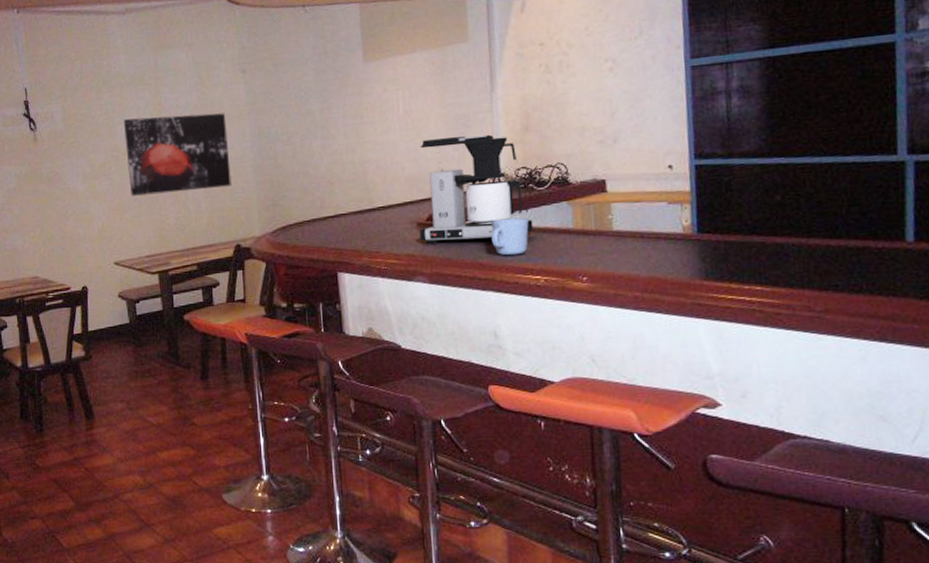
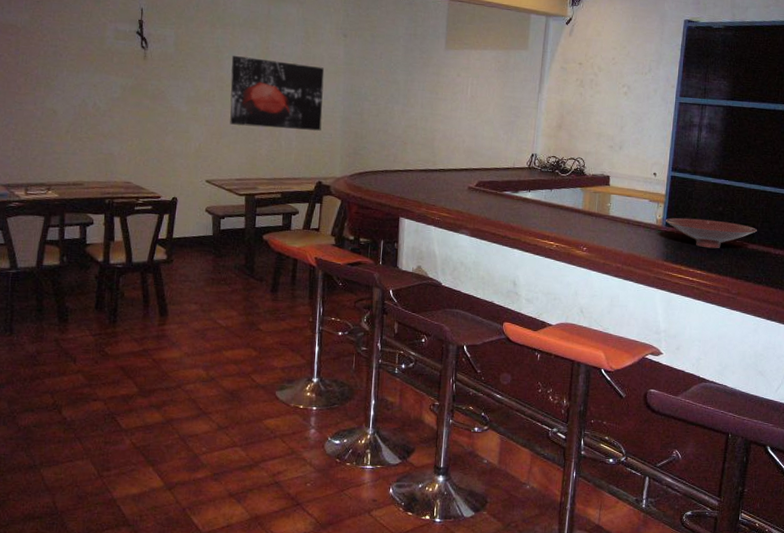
coffee maker: present [419,134,534,245] -> none [468,121,554,208]
mug: present [491,217,529,256] -> none [522,193,551,224]
bowl: none [695,214,842,255] -> present [665,217,757,249]

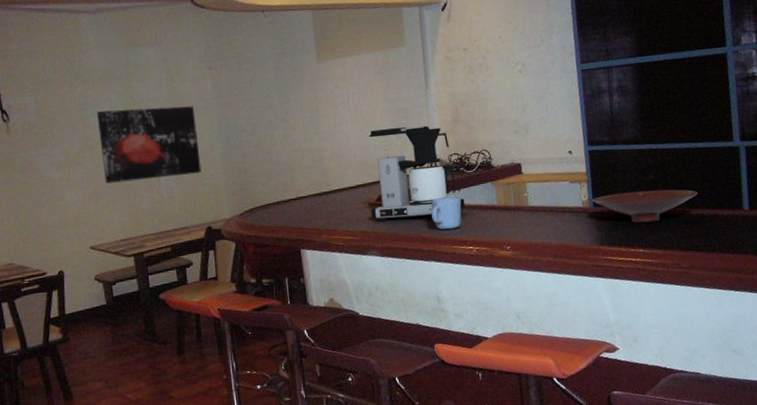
coffee maker: none [468,121,554,208] -> present [368,125,466,222]
mug: none [522,193,551,224] -> present [431,196,462,230]

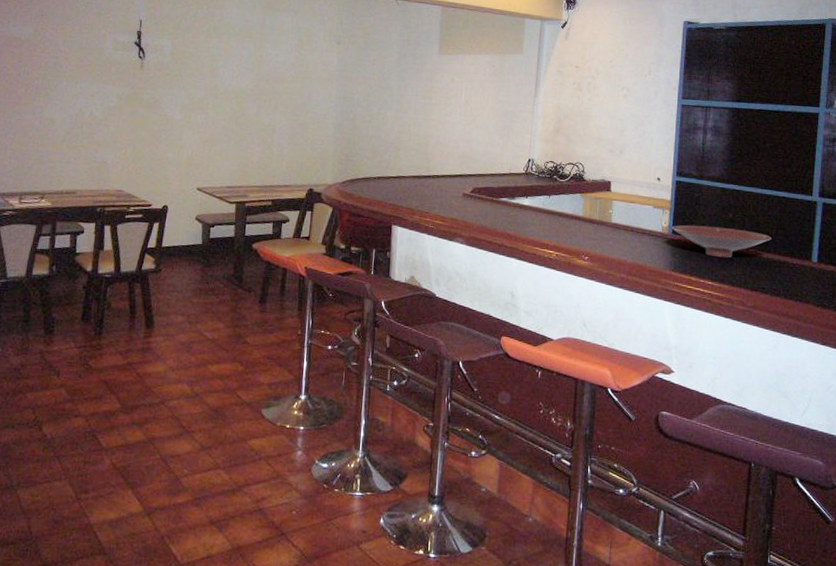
wall art: present [96,106,202,184] -> none [222,64,318,138]
coffee maker: present [368,125,466,222] -> none [463,126,553,215]
mug: present [431,196,462,230] -> none [519,200,550,232]

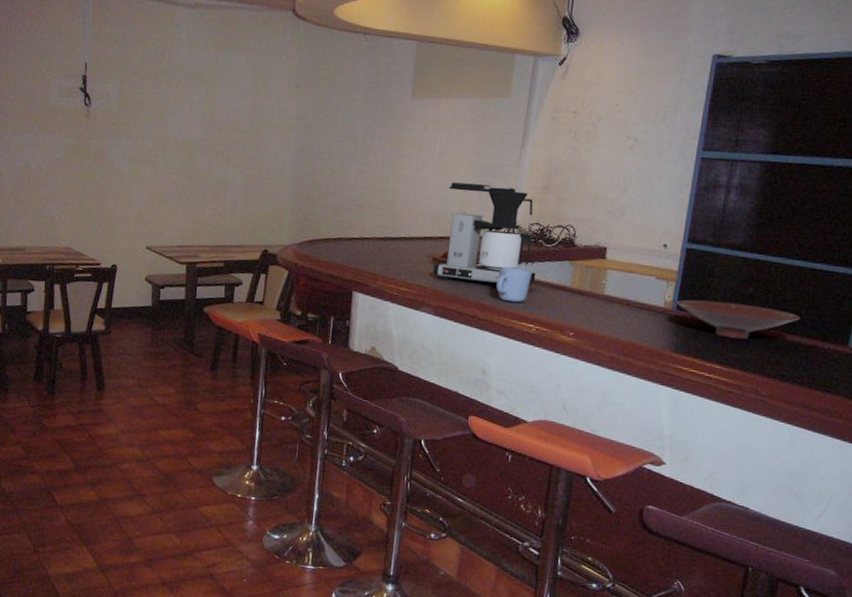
coffee maker: none [463,126,553,215] -> present [432,182,536,285]
mug: none [519,200,550,232] -> present [496,267,532,303]

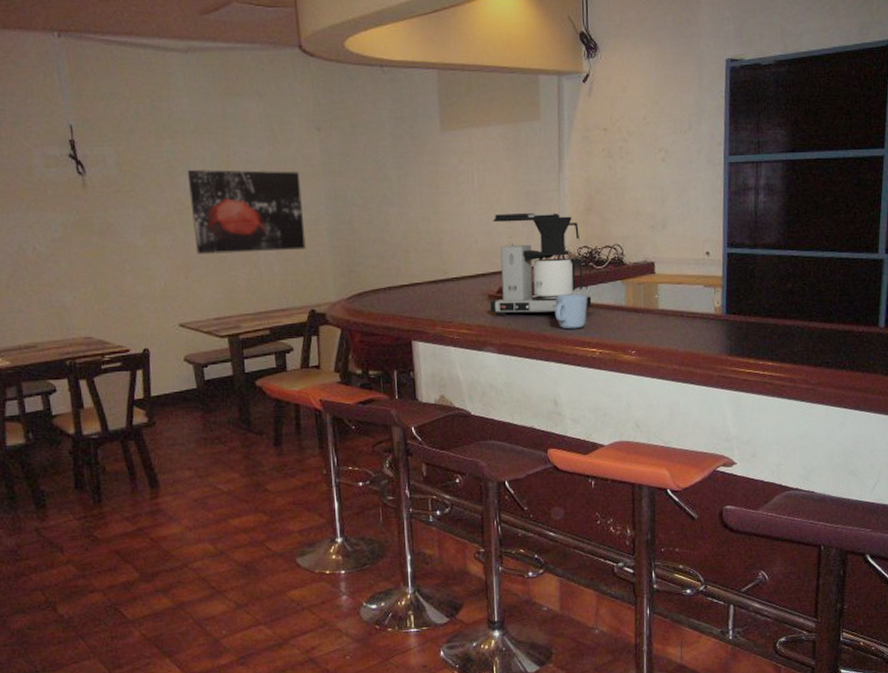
wall art: none [172,111,275,194] -> present [187,170,306,254]
bowl: present [676,299,800,340] -> none [725,300,835,335]

